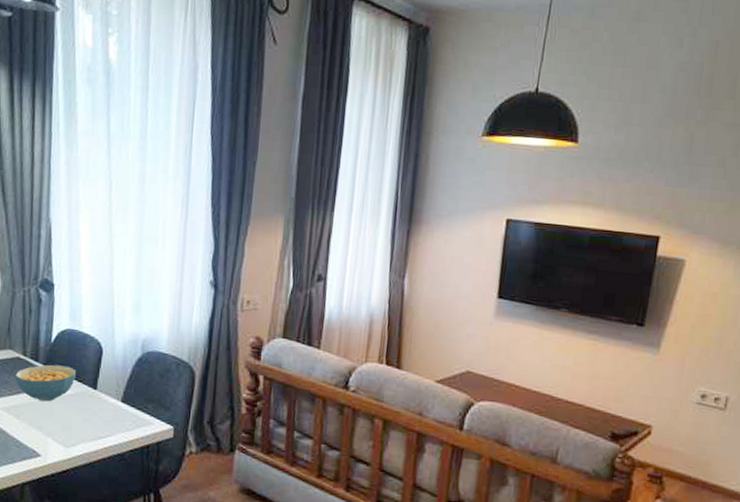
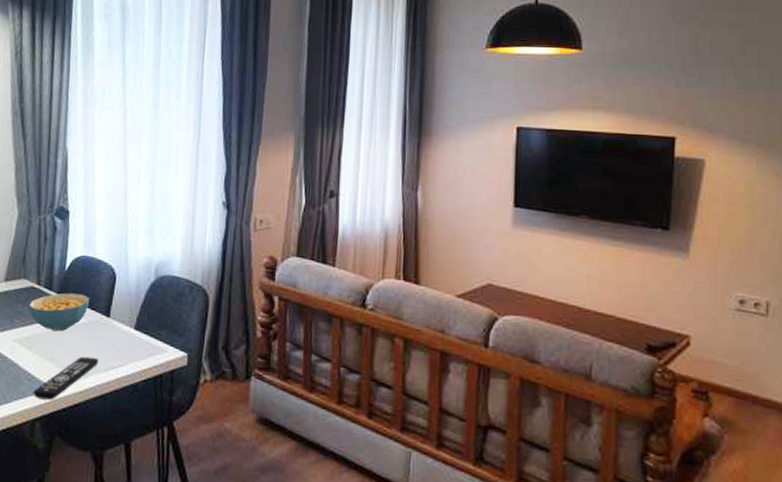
remote control: none [22,426,87,466] -> present [33,356,99,400]

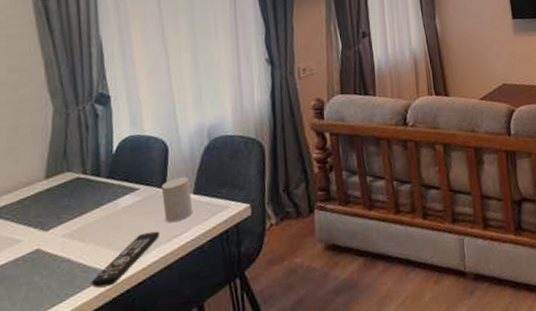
cereal bowl: present [29,293,90,332] -> none [76,172,143,217]
cup: none [105,308,133,353] -> present [161,176,193,223]

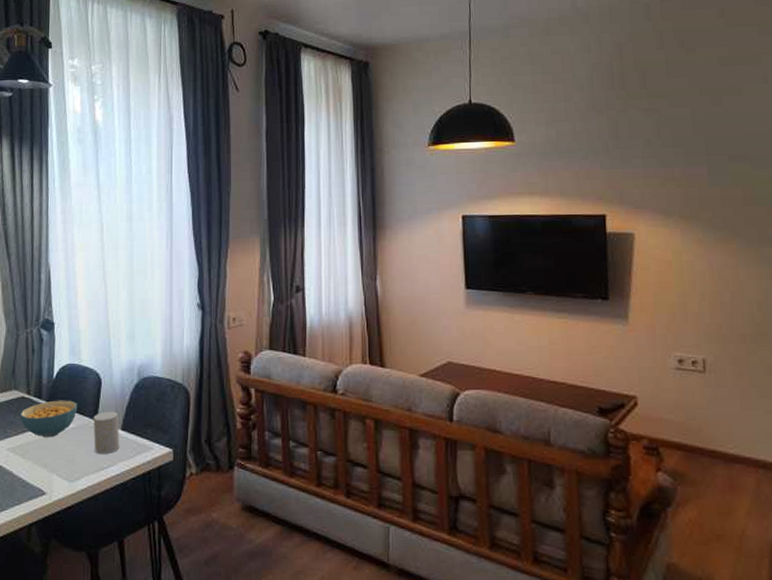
cereal bowl: none [76,172,143,217] -> present [20,400,78,438]
remote control: present [91,230,160,289] -> none [28,460,90,505]

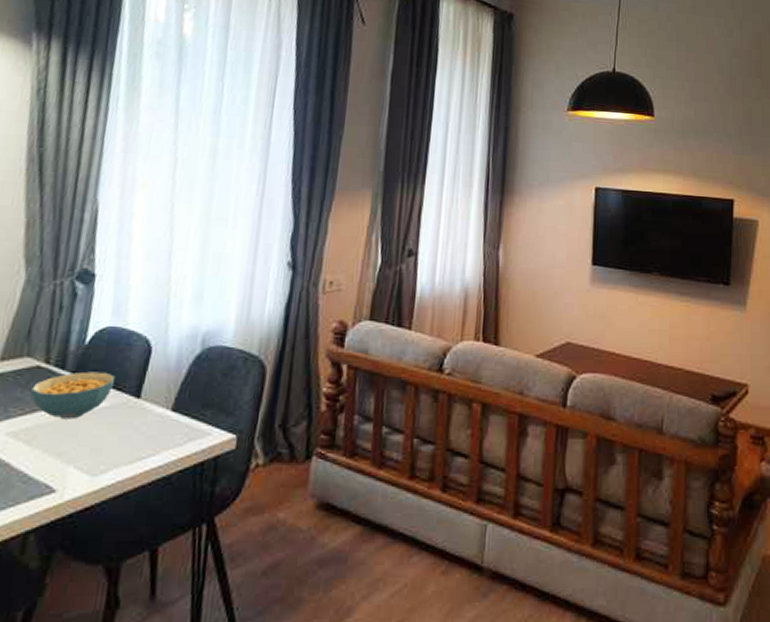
cup: present [93,411,120,454] -> none [132,387,170,440]

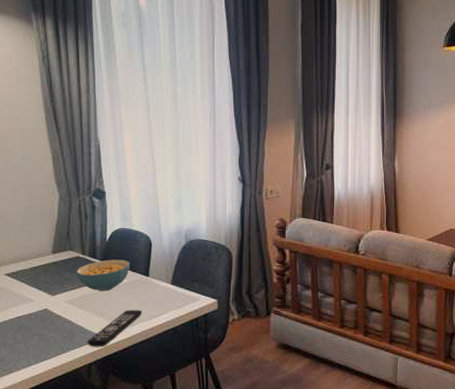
remote control: none [28,448,123,506] -> present [87,310,143,347]

